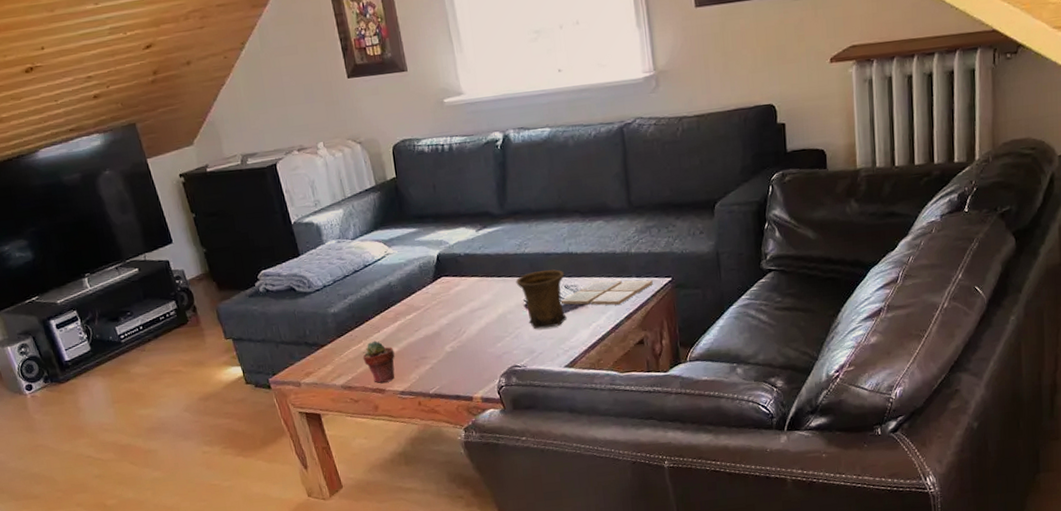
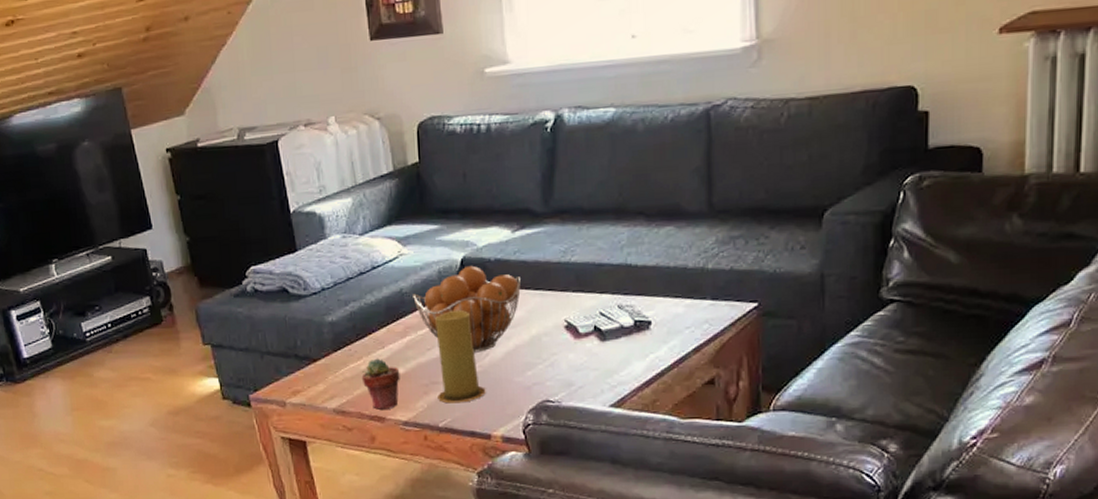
fruit basket: none [400,260,487,331] -> present [413,265,521,353]
candle: none [420,296,466,374] -> present [435,309,486,404]
mug: present [515,269,567,330] -> none [556,284,619,358]
drink coaster: present [560,280,653,305] -> none [611,301,733,333]

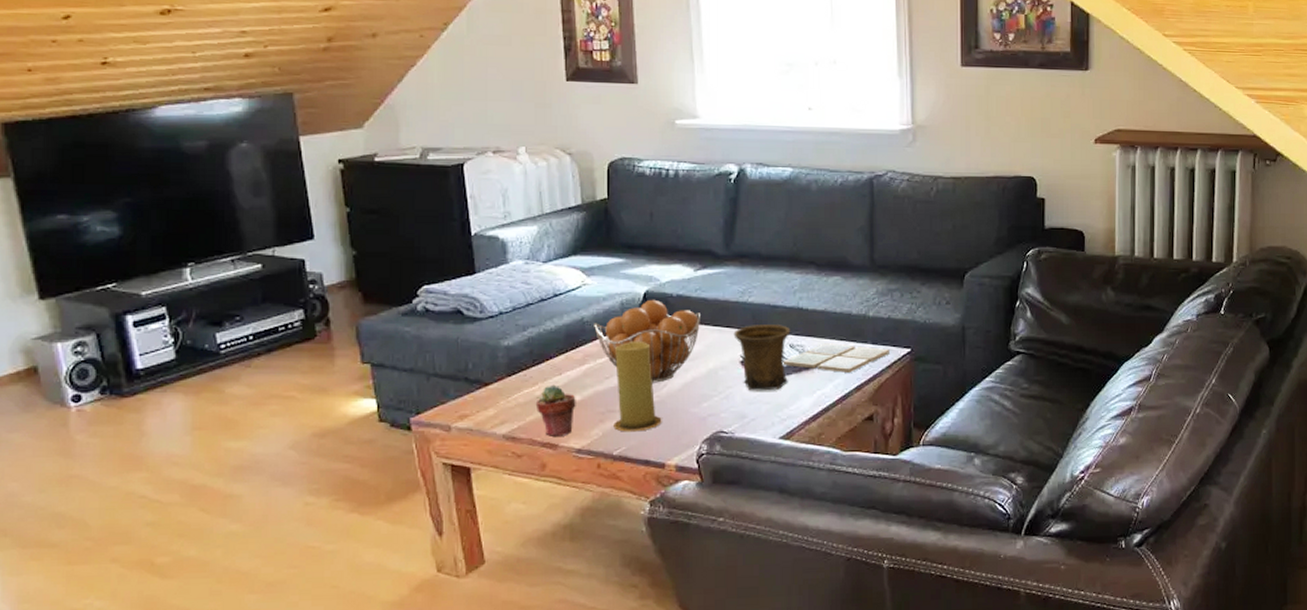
mug: none [556,284,619,358] -> present [733,325,791,391]
drink coaster: none [611,301,733,333] -> present [783,343,889,373]

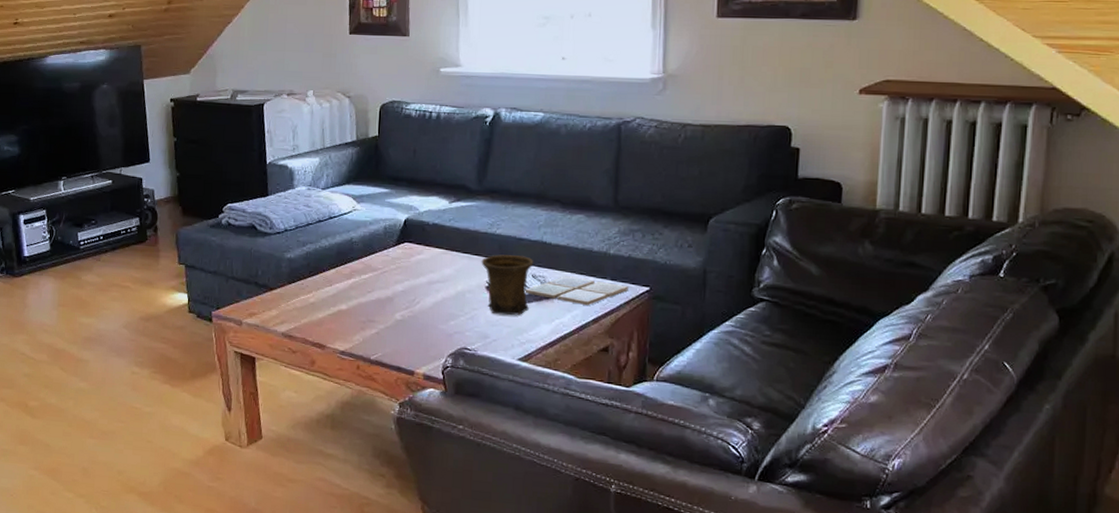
potted succulent: present [535,384,576,436] -> none [309,294,343,339]
fruit basket: present [594,299,700,383] -> none [361,226,452,300]
candle: present [613,340,662,432] -> none [372,261,414,341]

